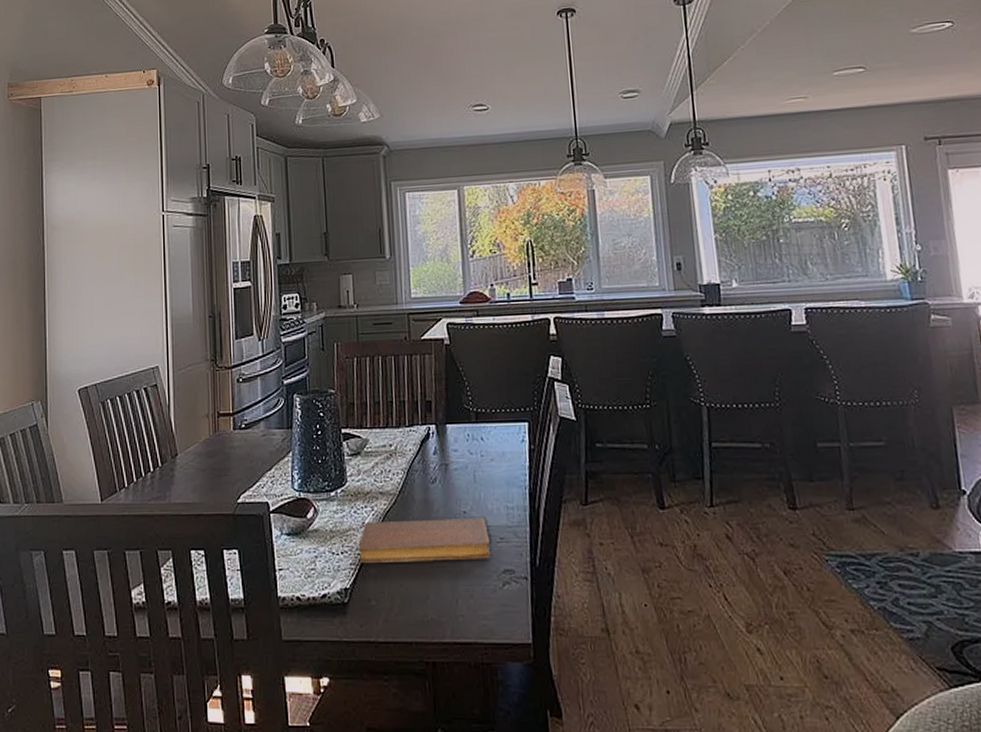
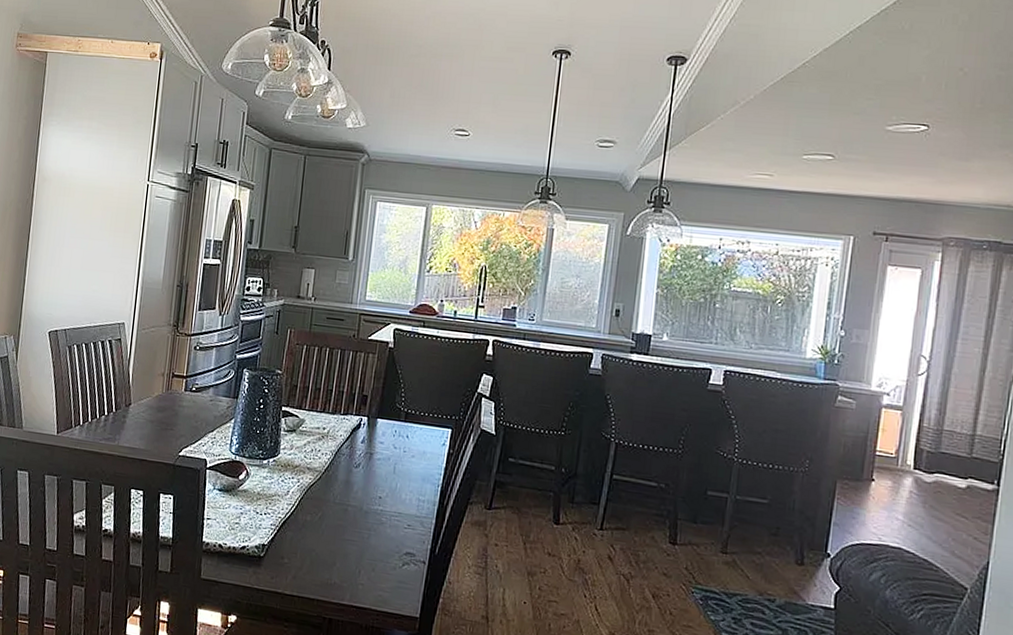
notebook: present [358,518,492,563] -> none [279,491,399,541]

